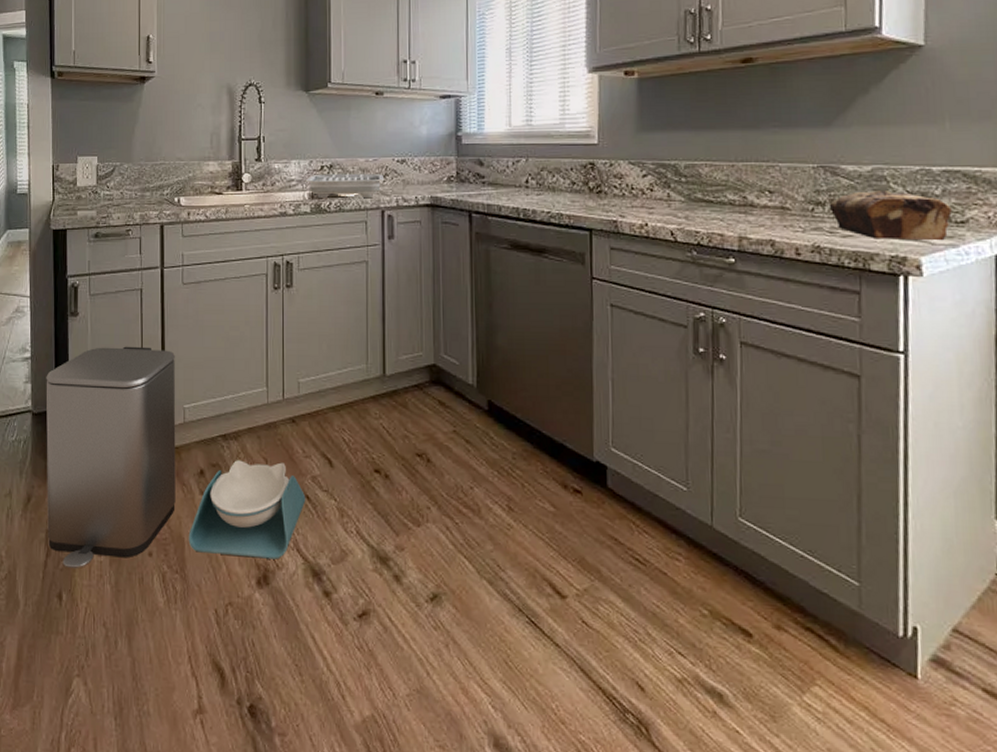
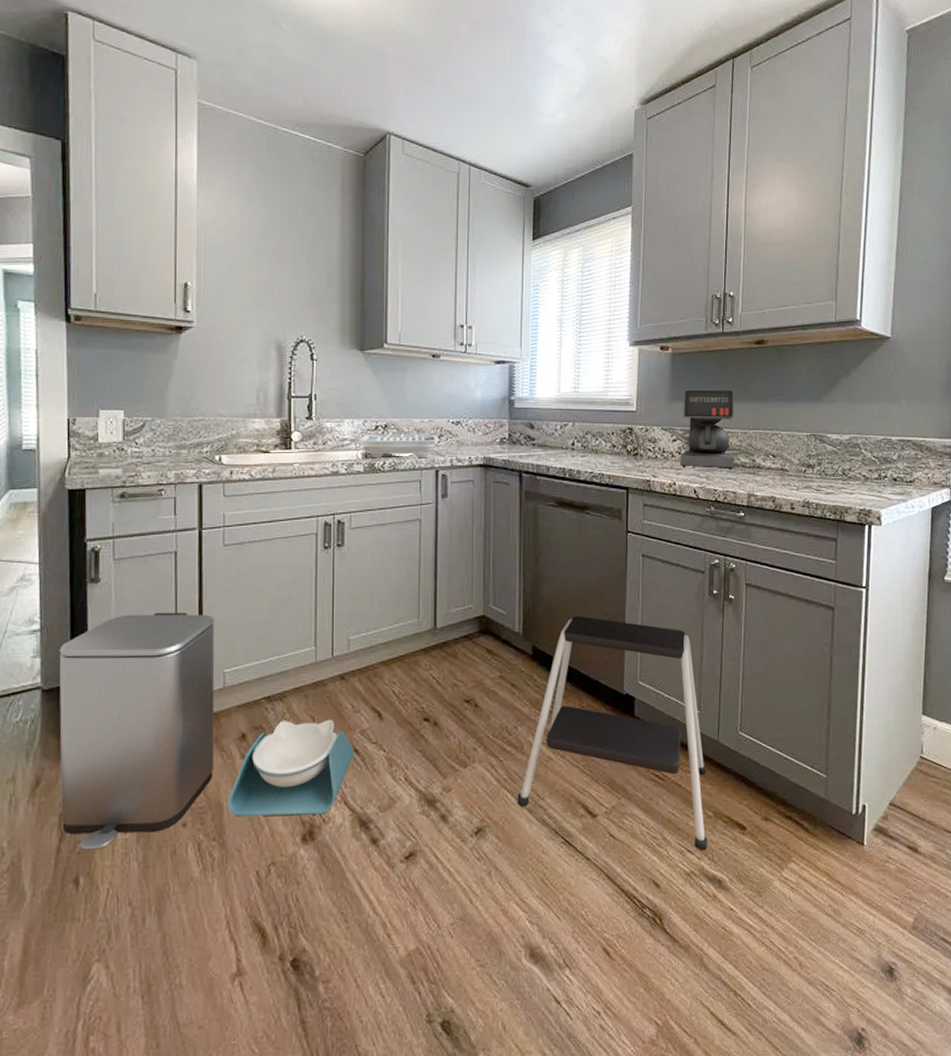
step stool: none [475,369,704,656] -> present [517,615,708,851]
coffee maker: none [652,115,721,210] -> present [680,388,735,471]
bread loaf: present [828,191,952,241] -> none [817,456,904,497]

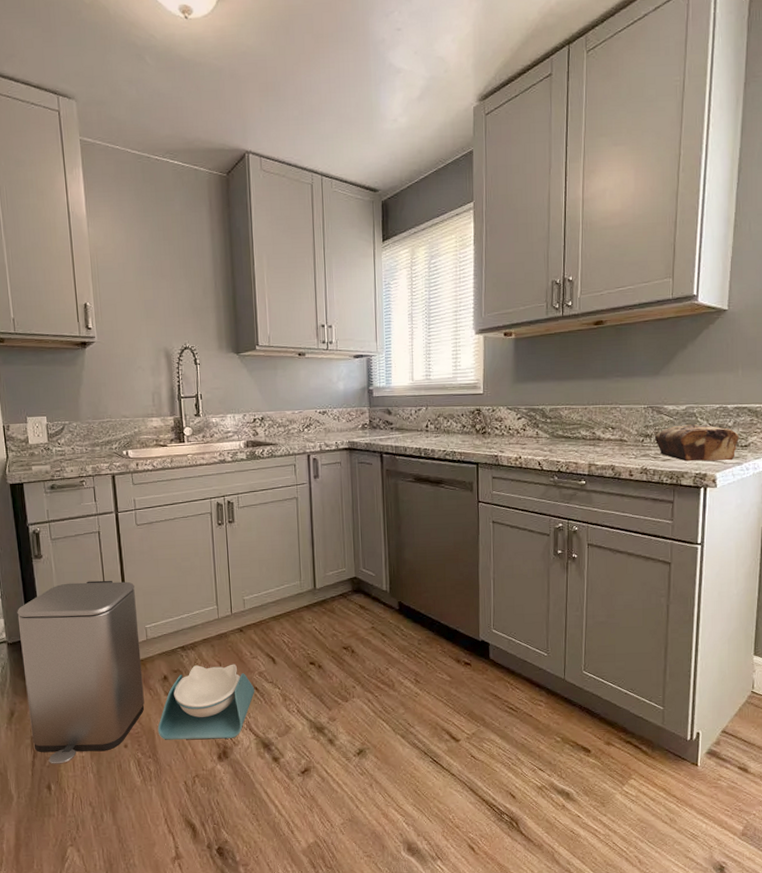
dish rack: present [359,433,440,459] -> none [240,423,309,447]
step stool: present [517,615,708,851] -> none [391,575,557,770]
coffee maker: present [680,388,735,471] -> none [525,368,576,444]
bread loaf: none [817,456,904,497] -> present [654,424,739,462]

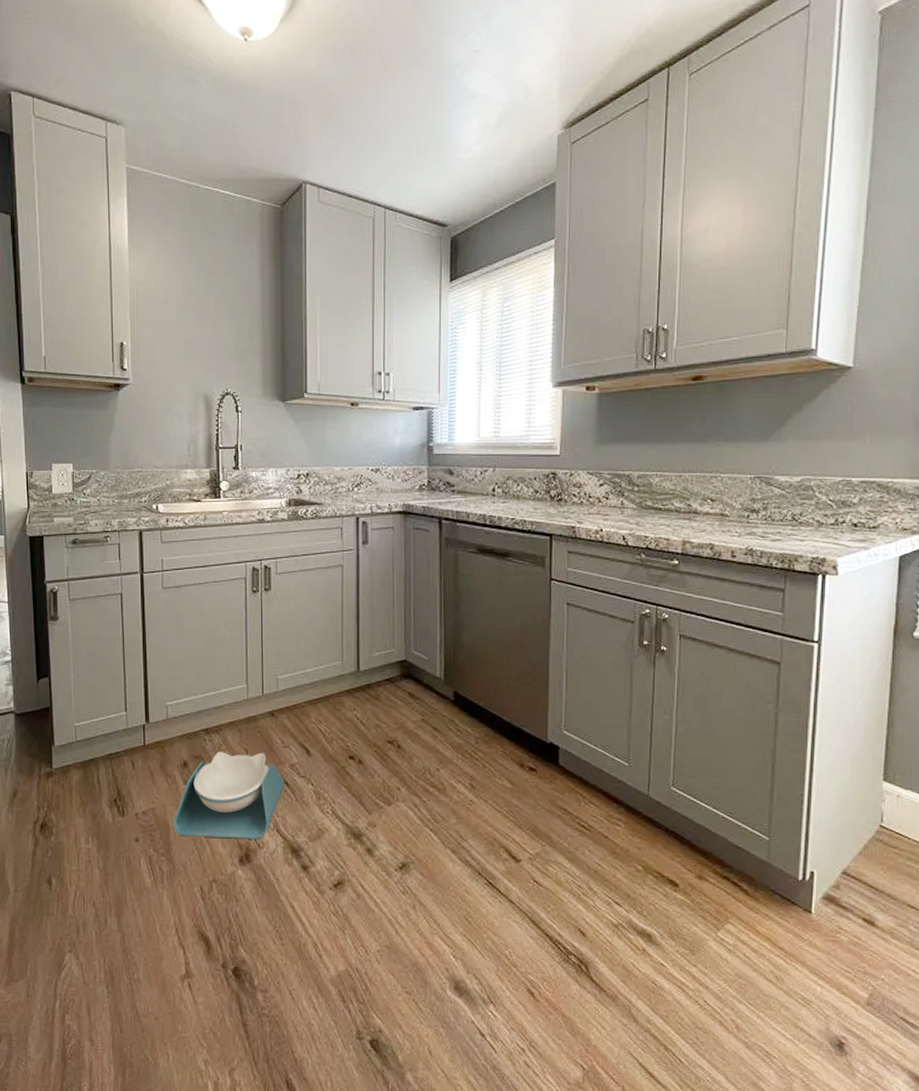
pedal bin: present [17,580,145,765] -> none [27,648,160,857]
bread loaf: present [654,424,739,462] -> none [762,499,866,544]

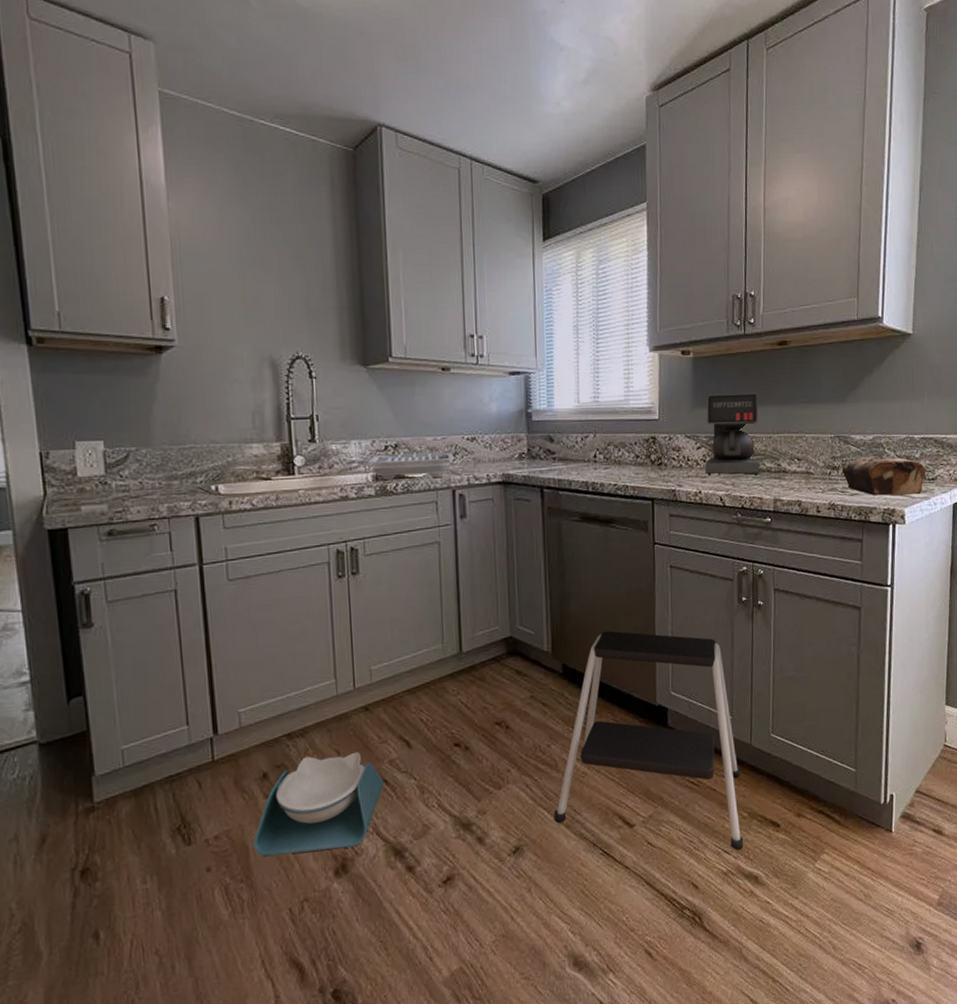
dish rack: none [282,481,360,506] -> present [367,452,455,481]
step stool: none [440,663,637,904] -> present [553,630,744,851]
coffee maker: none [608,429,668,517] -> present [705,392,761,477]
bread loaf: none [762,499,866,544] -> present [841,455,926,496]

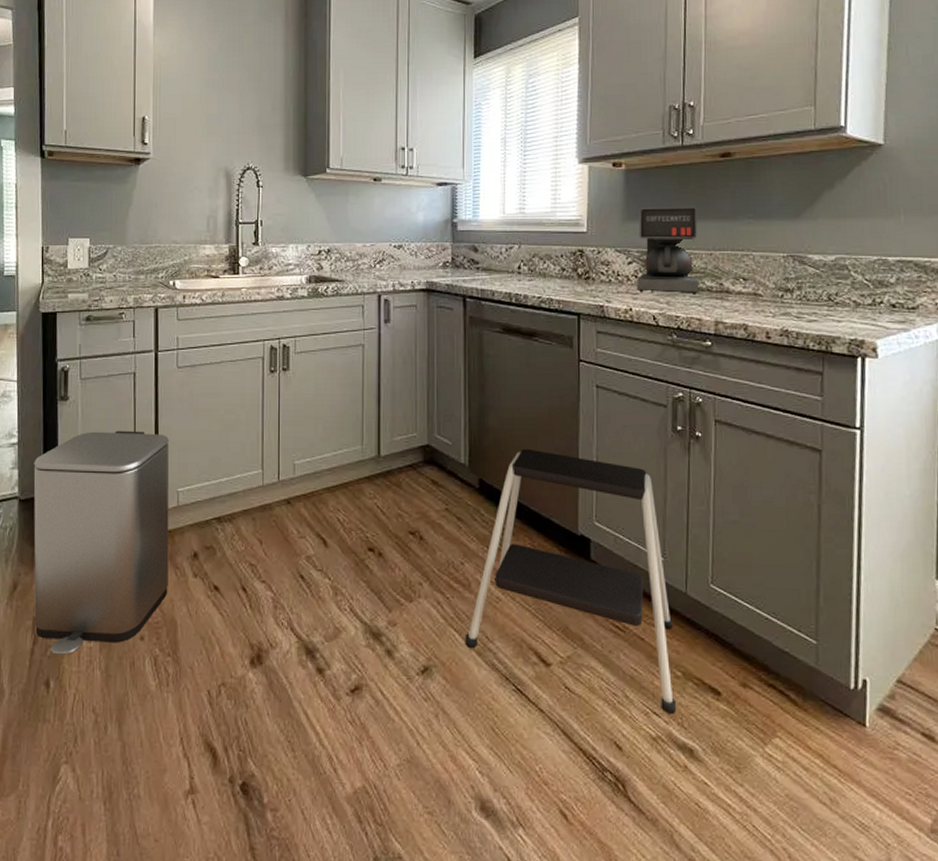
pedal bin: none [54,652,236,905] -> present [33,430,170,656]
pet bowl: present [253,751,384,857] -> none [181,542,300,639]
dish rack: present [367,452,455,481] -> none [303,258,382,283]
bread loaf: present [841,455,926,496] -> none [796,279,904,326]

